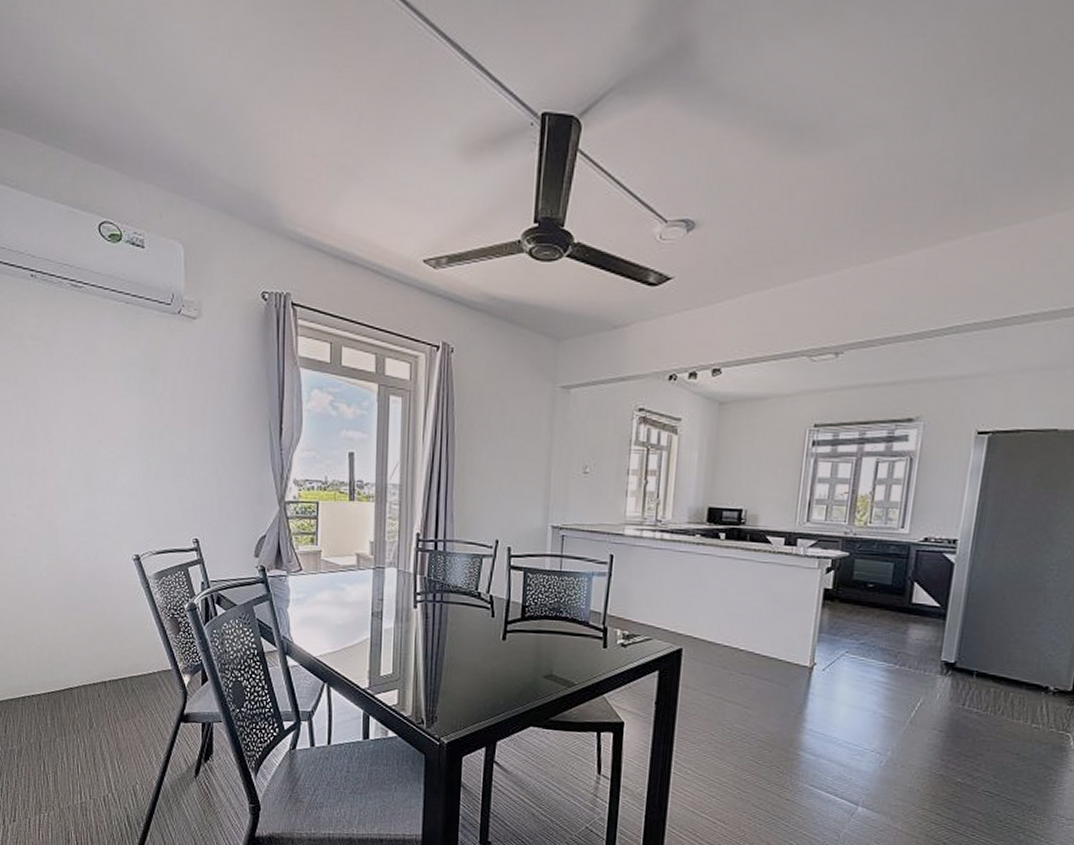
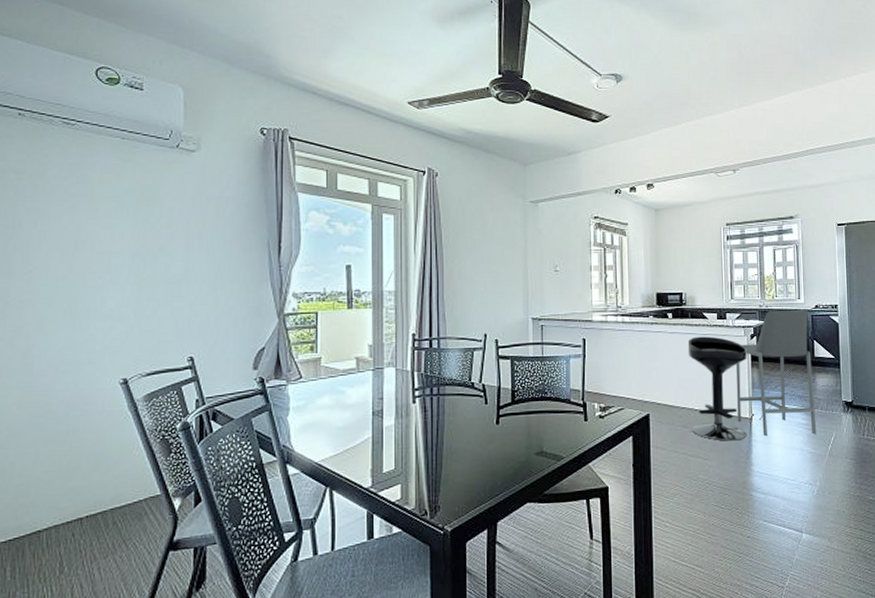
bar stool: none [732,564,819,692] -> present [687,336,747,441]
bar stool: none [793,540,912,696] -> present [736,310,817,437]

